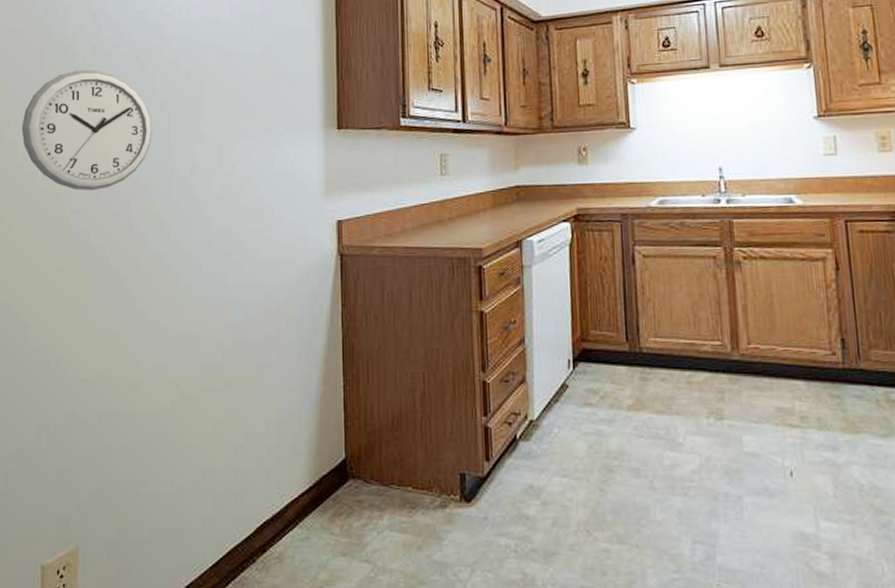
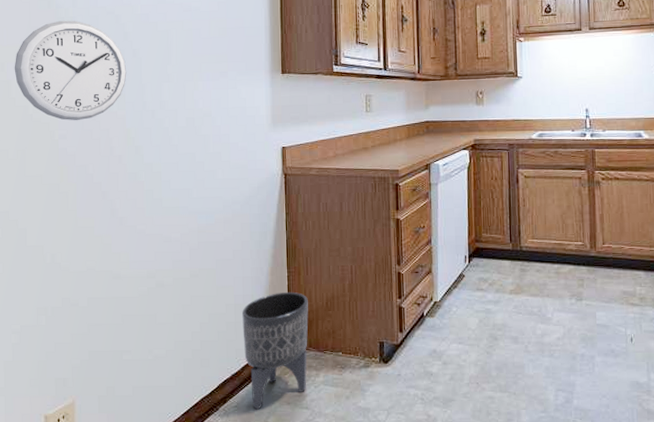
planter: none [287,406,370,562] -> present [242,291,308,410]

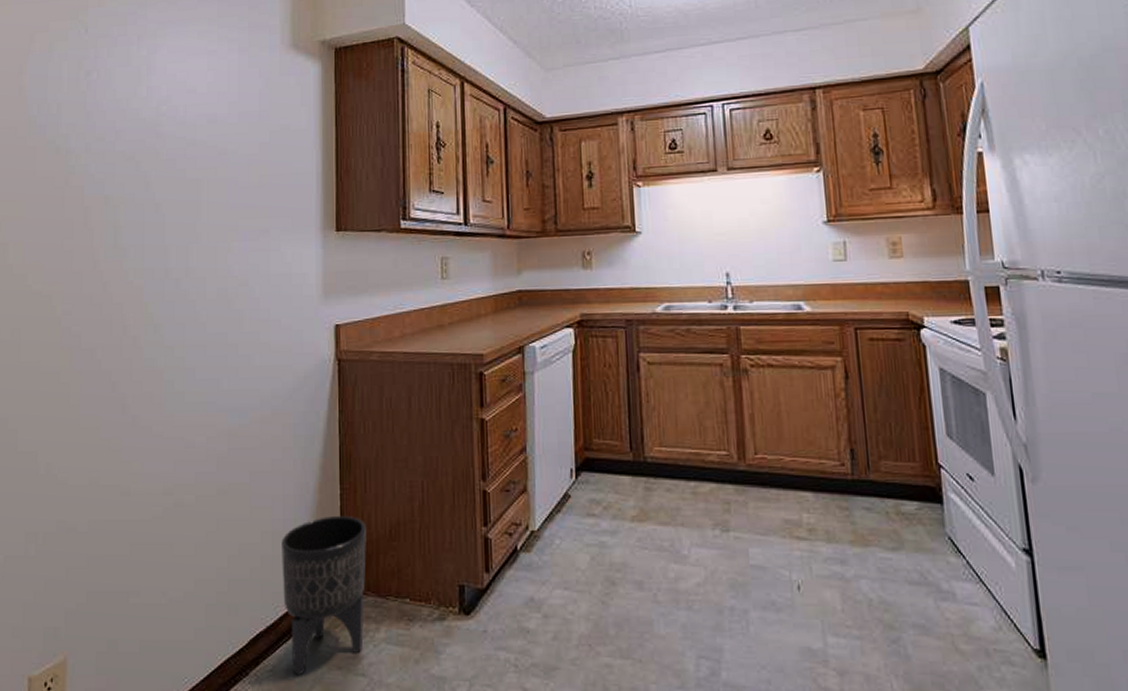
wall clock: present [14,20,127,121] -> none [13,168,147,293]

